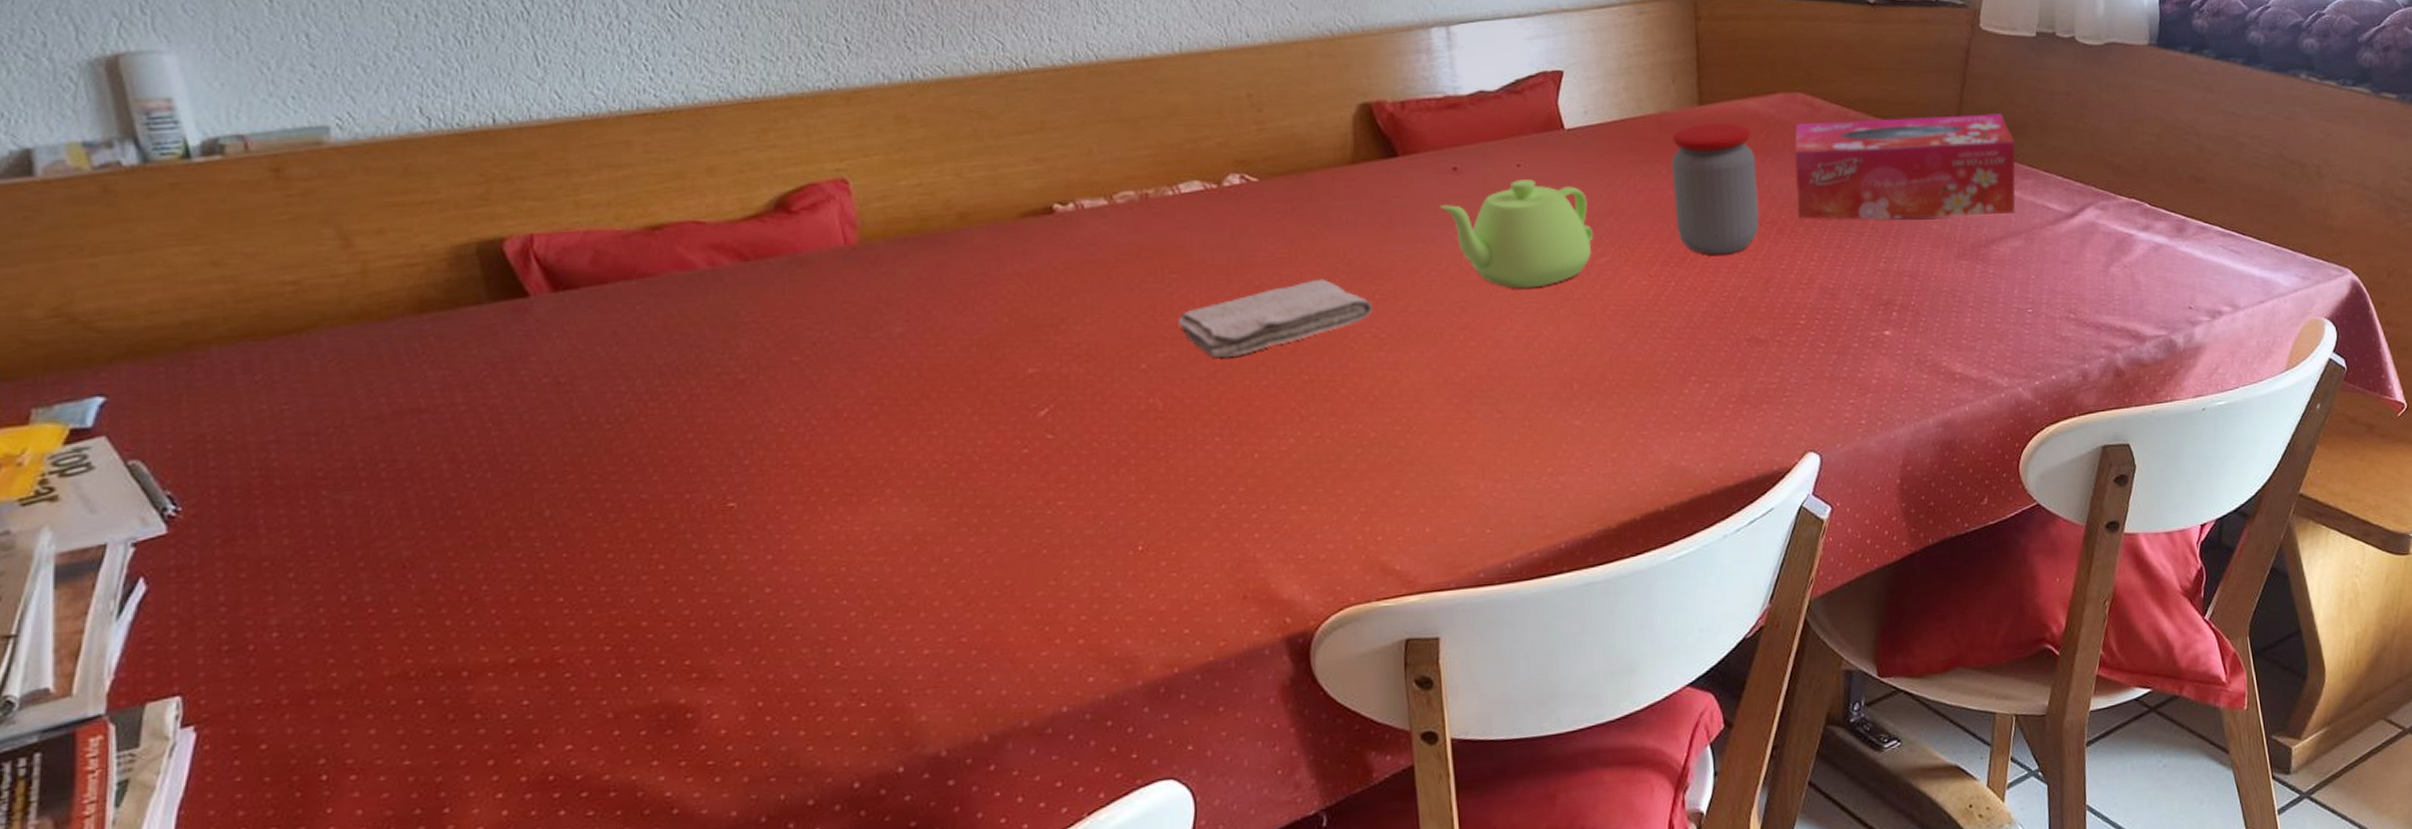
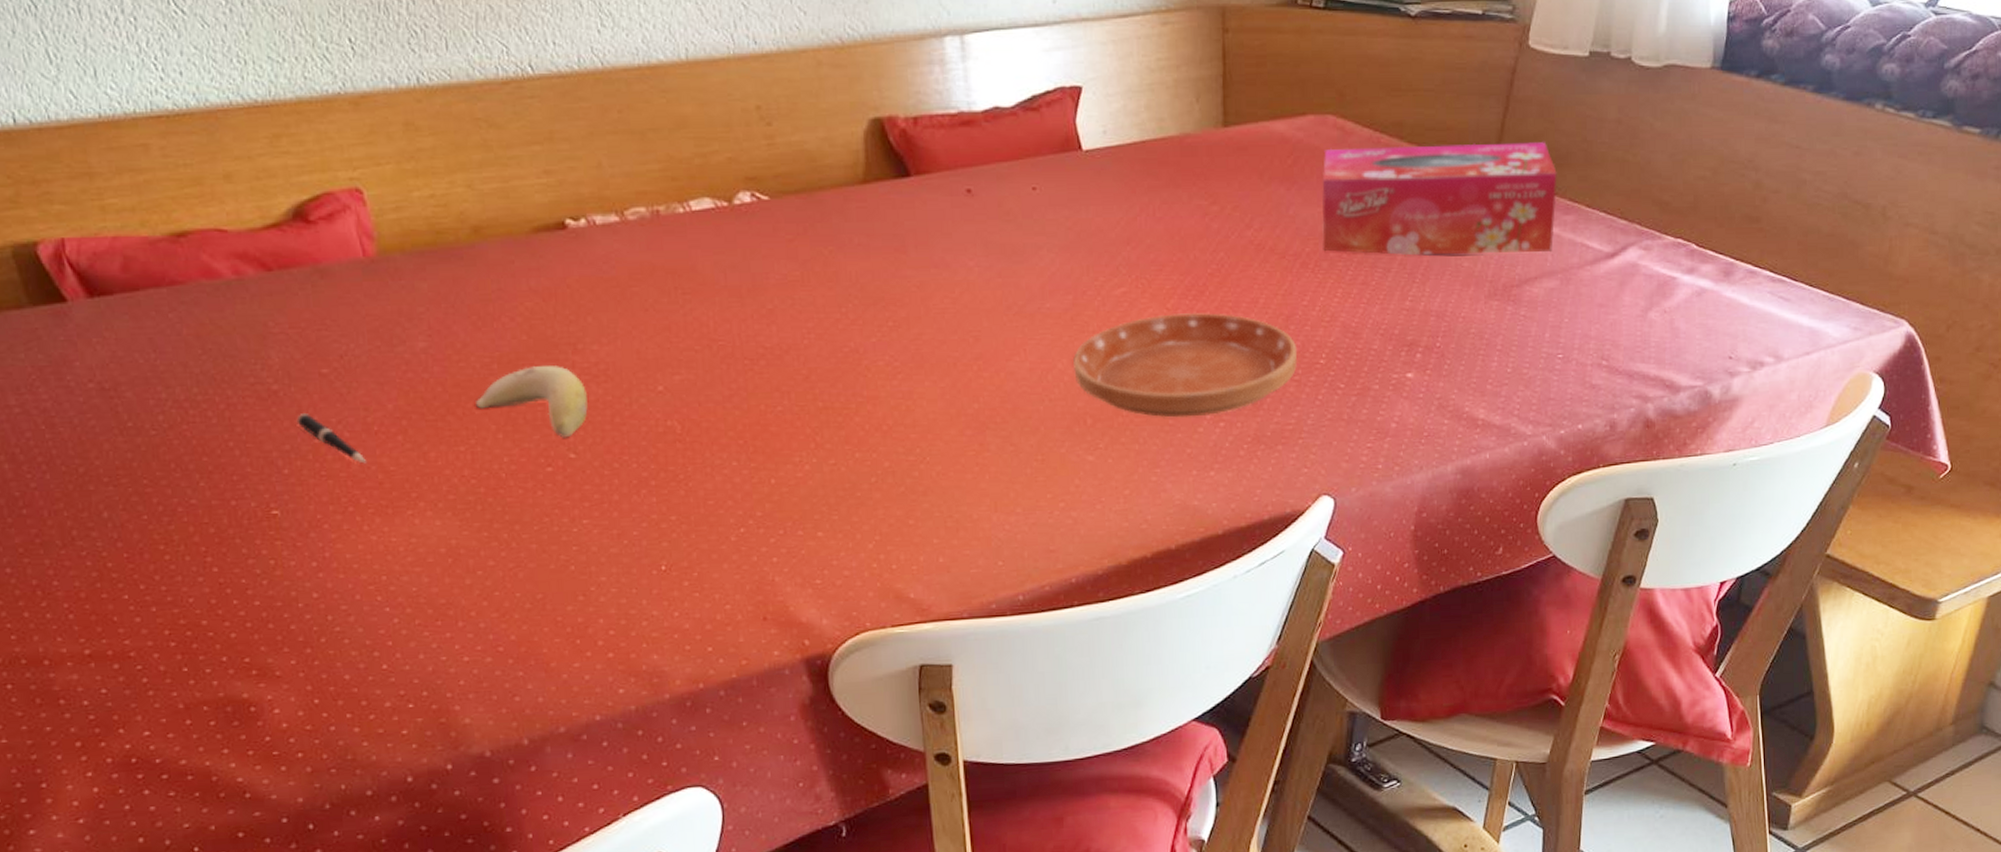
pen: none [762,402,833,452] -> present [296,413,366,464]
fruit: none [952,347,1068,419] -> present [476,366,588,438]
washcloth: present [1178,279,1372,359] -> none [693,304,886,383]
teapot: present [1440,179,1594,289] -> none [953,204,1111,319]
saucer: none [1559,278,1779,381] -> present [1073,312,1298,418]
jar: present [1670,122,1759,255] -> none [1192,146,1282,289]

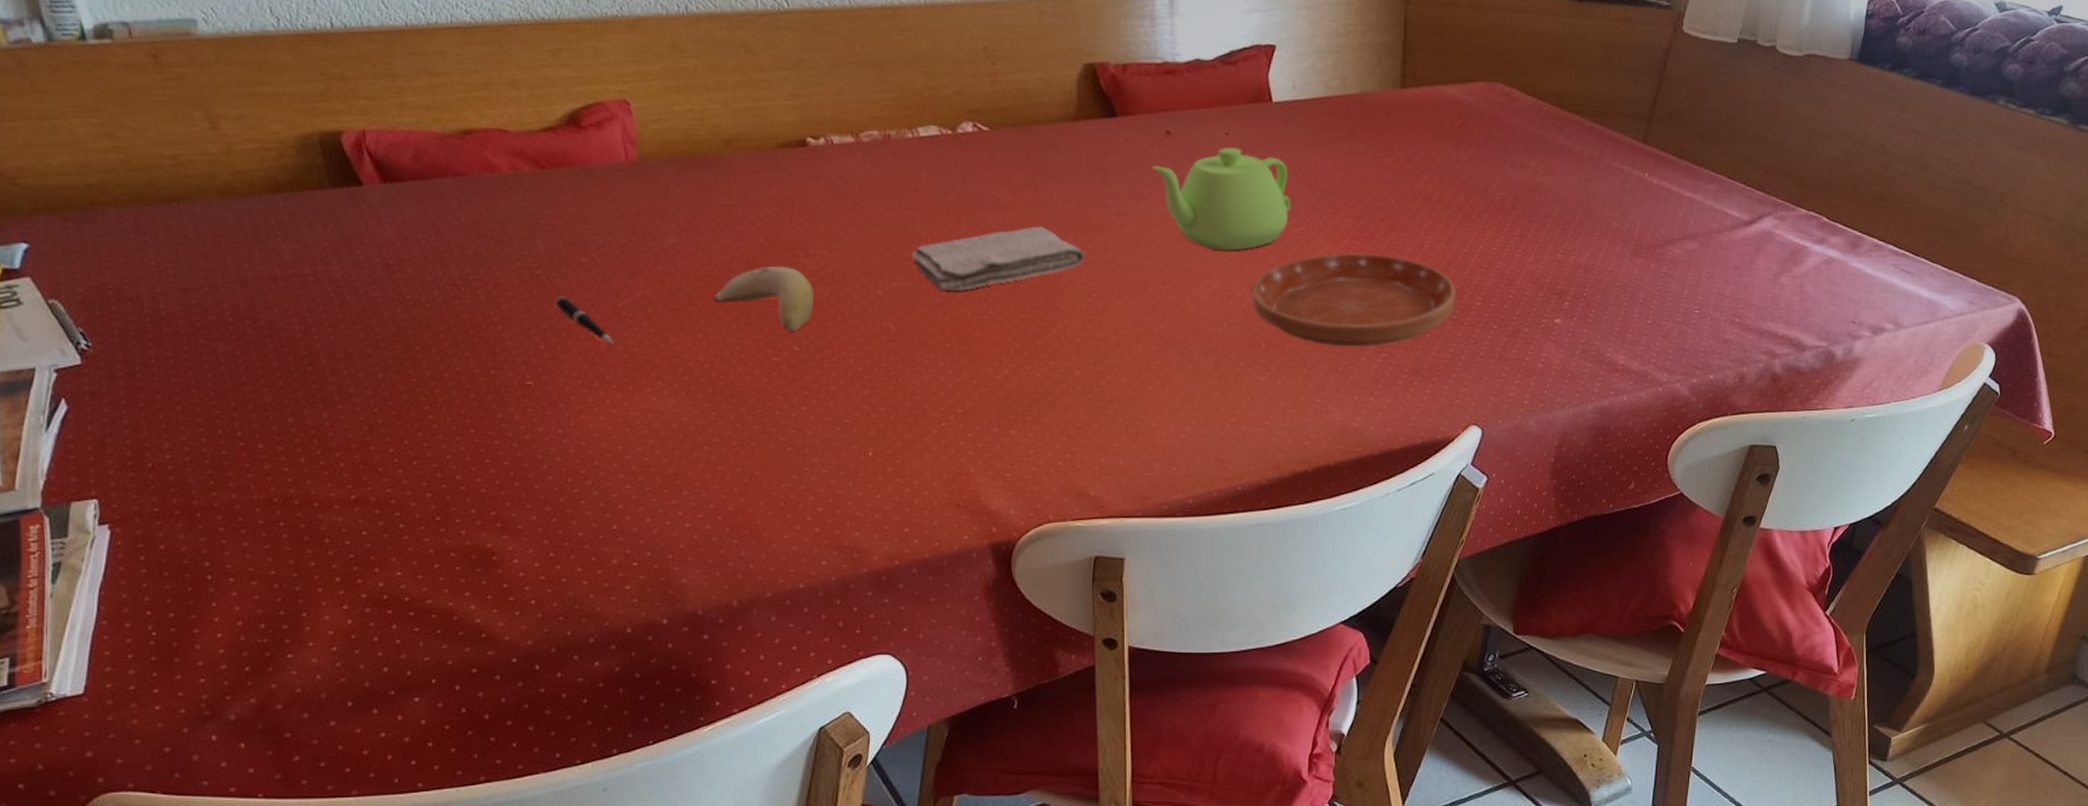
washcloth: none [693,304,886,383] -> present [912,226,1084,292]
teapot: none [953,204,1111,319] -> present [1152,147,1292,251]
tissue box: present [1322,142,1557,256] -> none [1485,112,1703,217]

